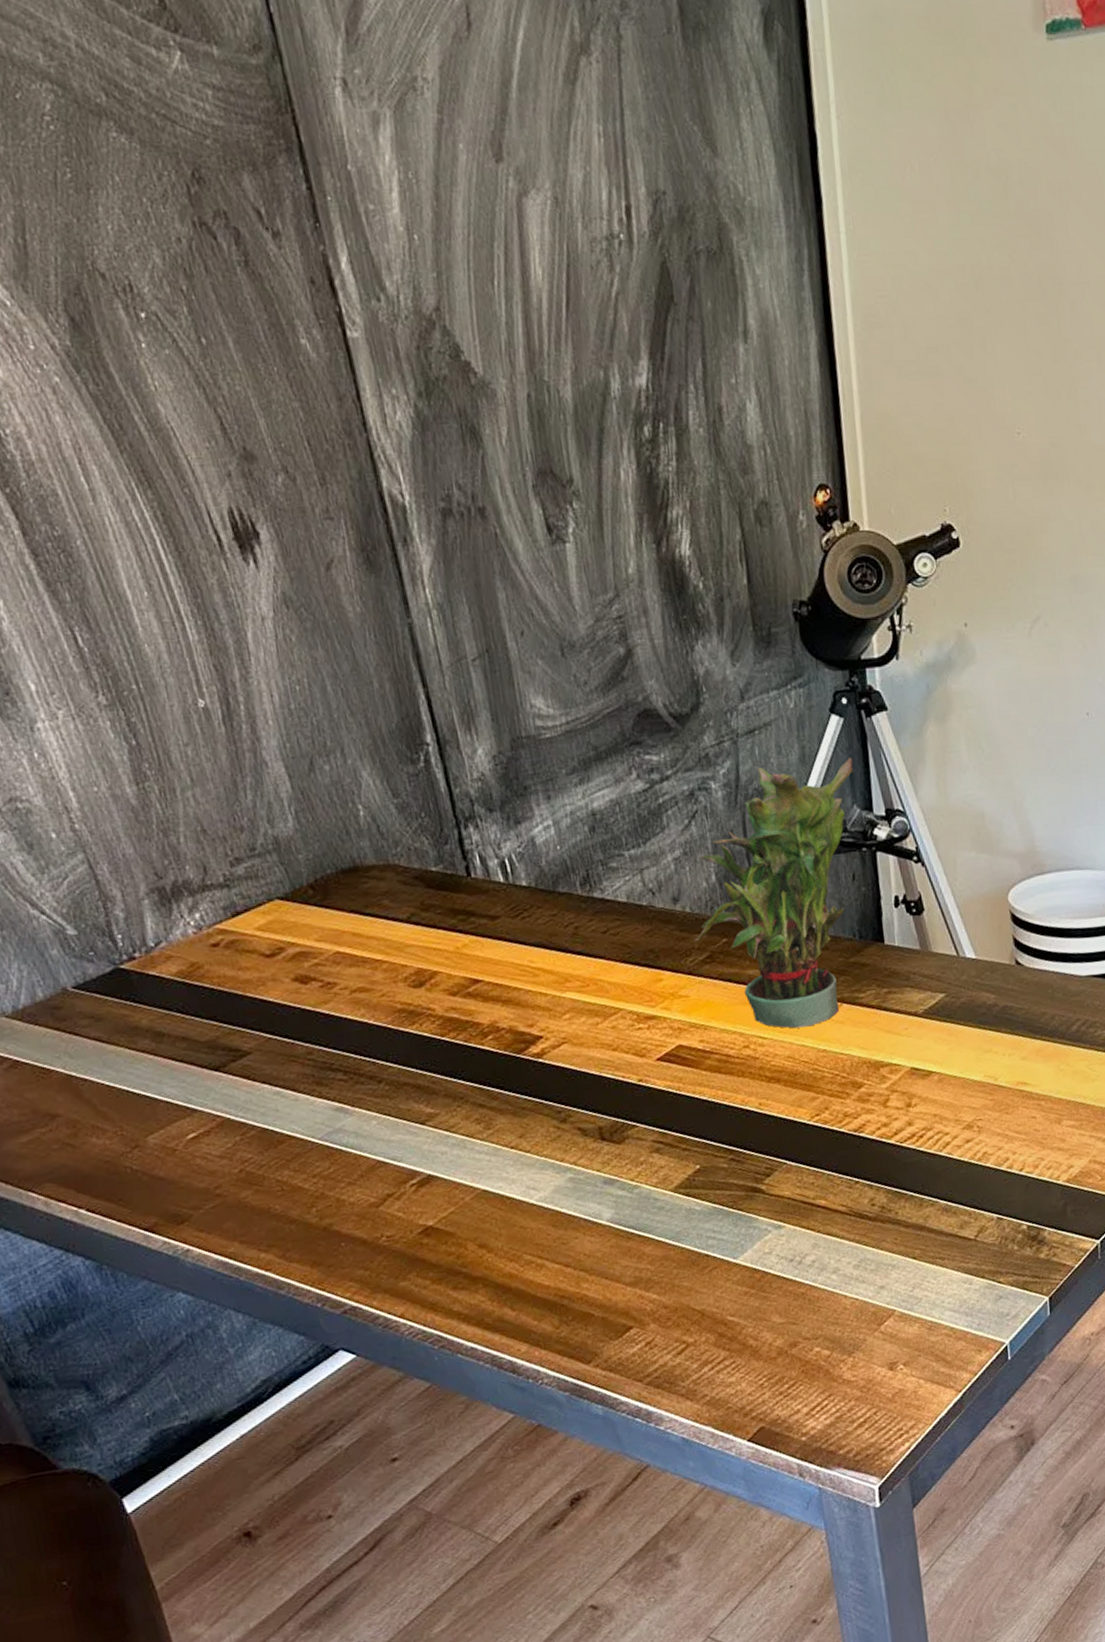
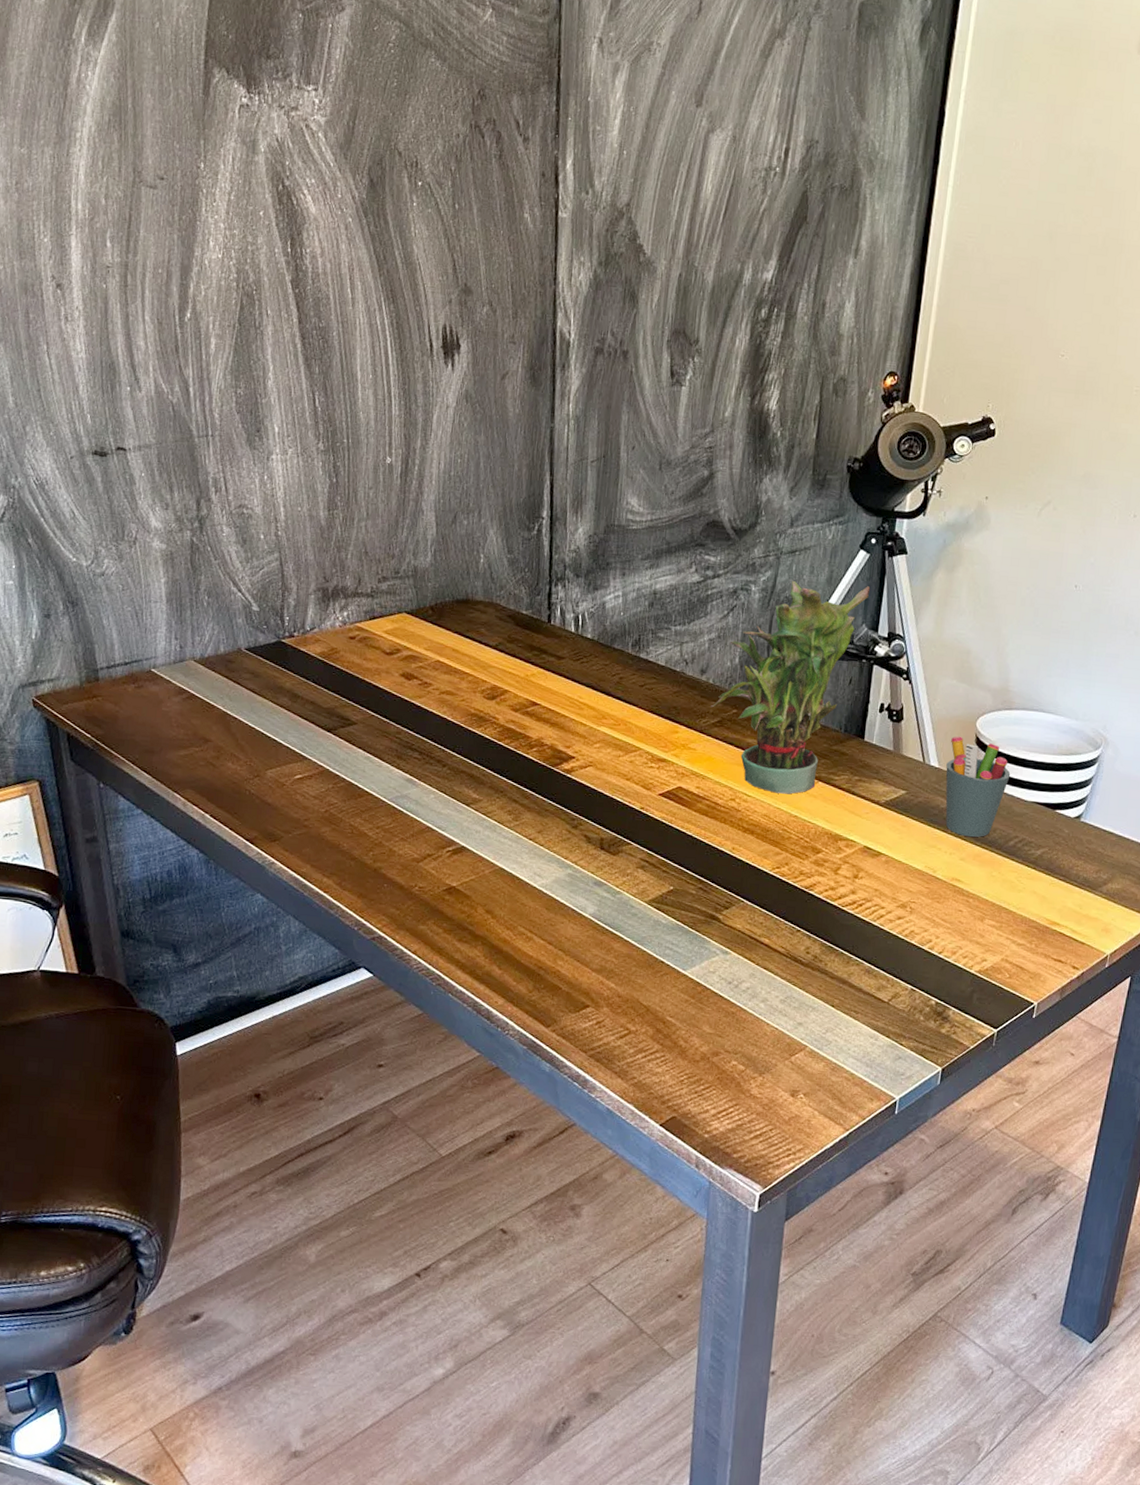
pen holder: none [983,916,1058,1032] -> present [945,736,1011,837]

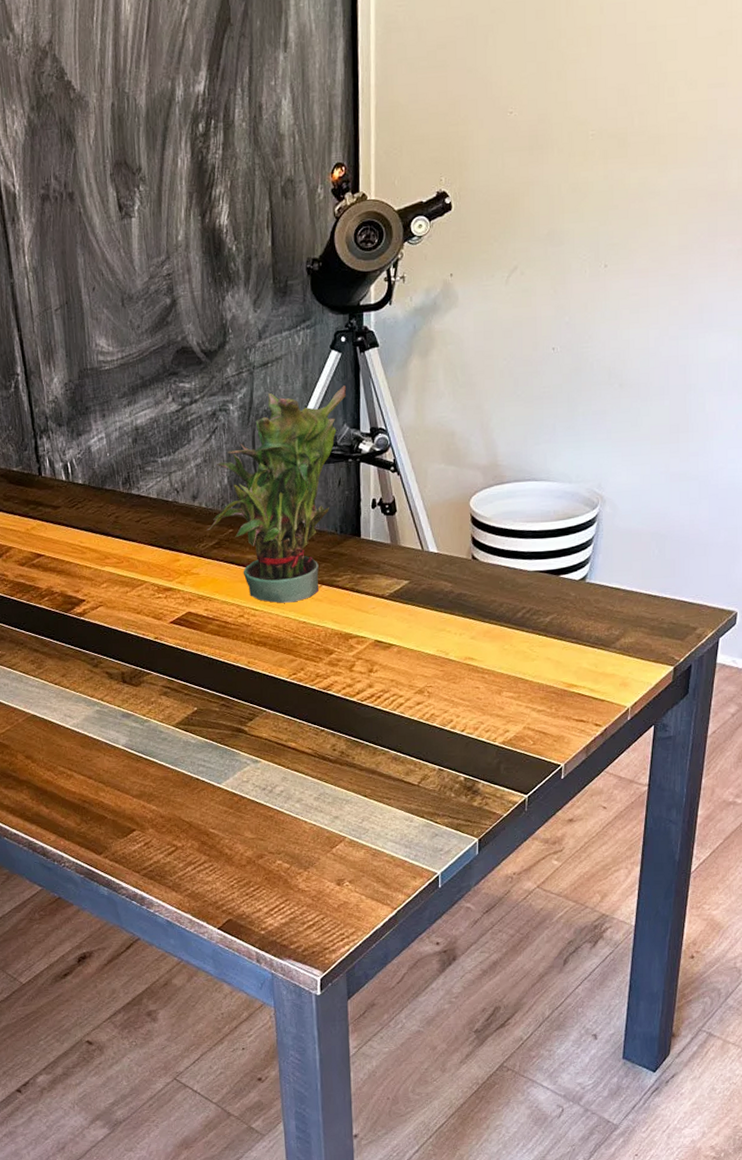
pen holder: present [945,736,1011,837] -> none [445,518,510,615]

